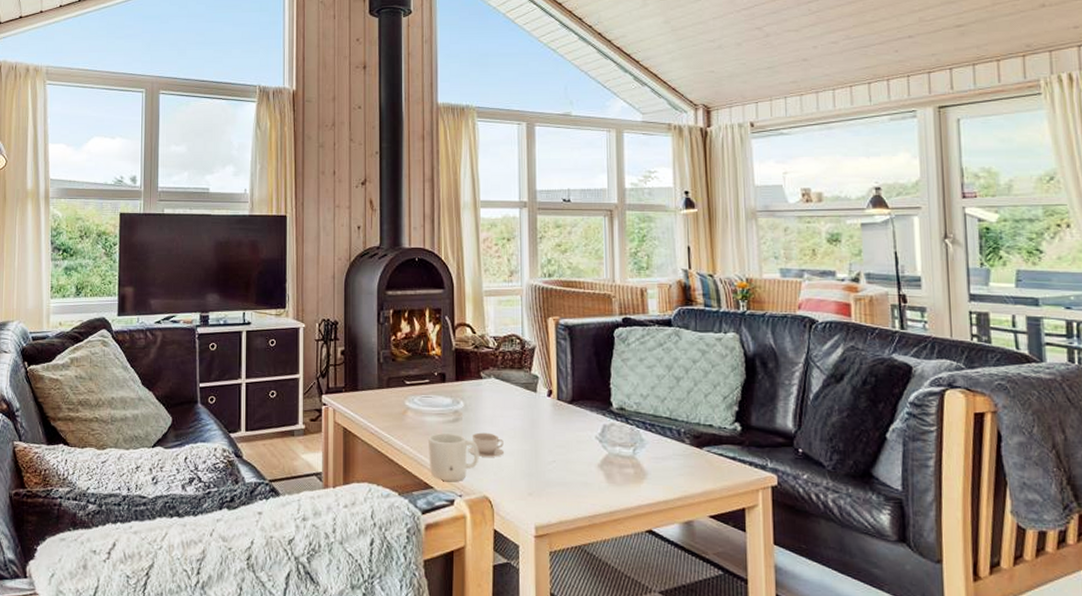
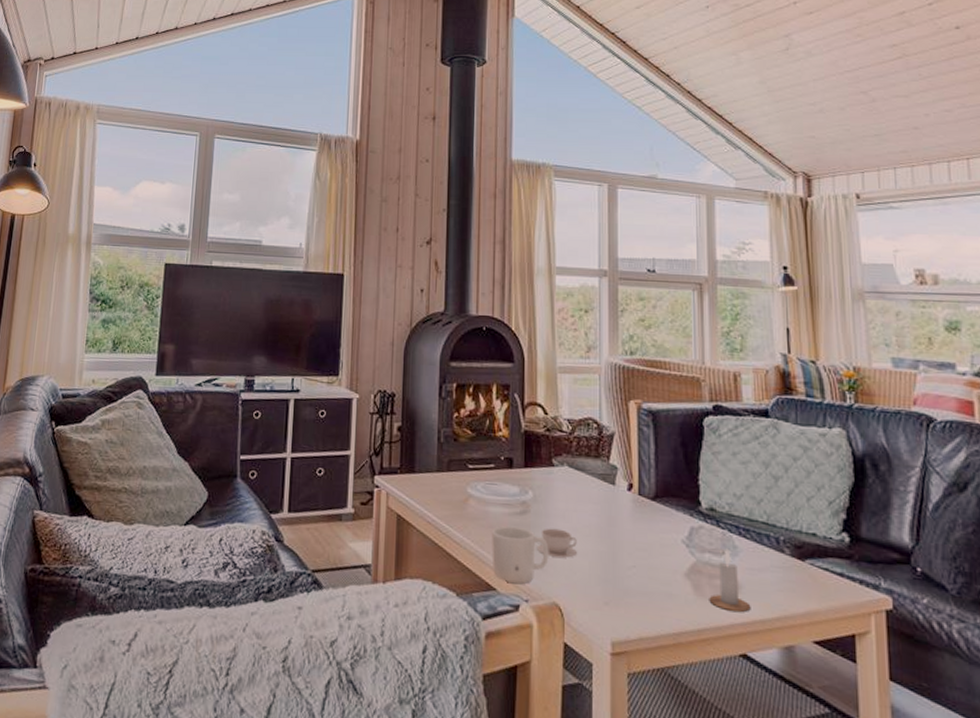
candle: none [619,441,656,495] -> present [709,548,751,612]

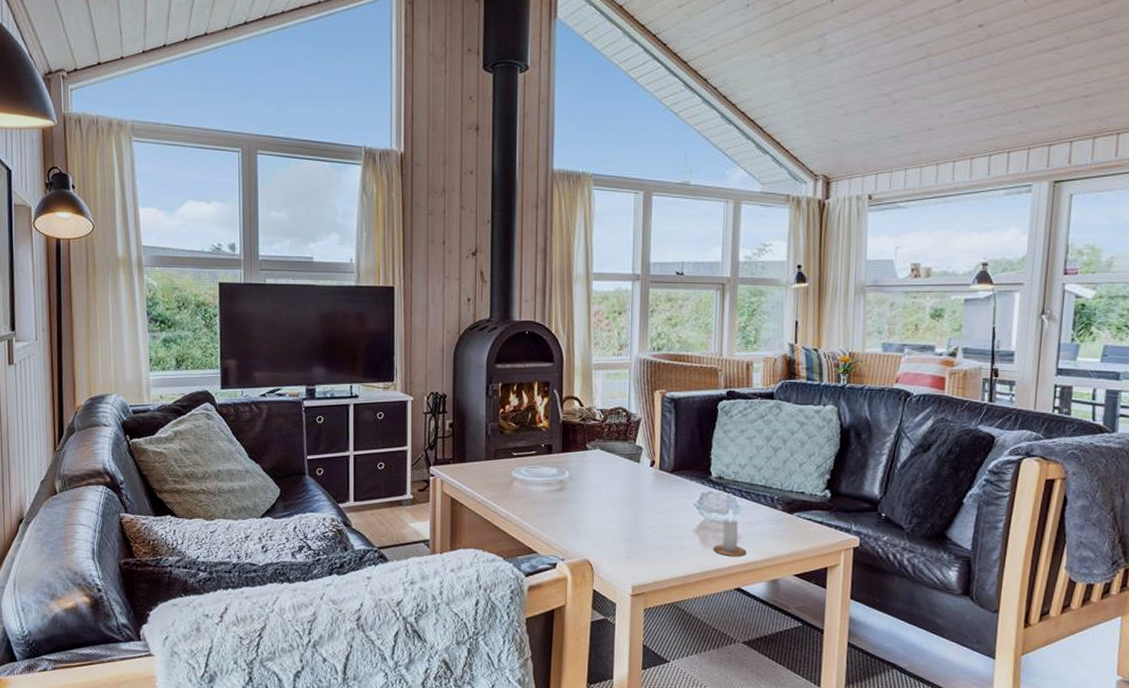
mug: present [492,525,549,584] -> none [533,501,582,547]
teacup: present [536,528,577,558] -> none [571,501,606,524]

